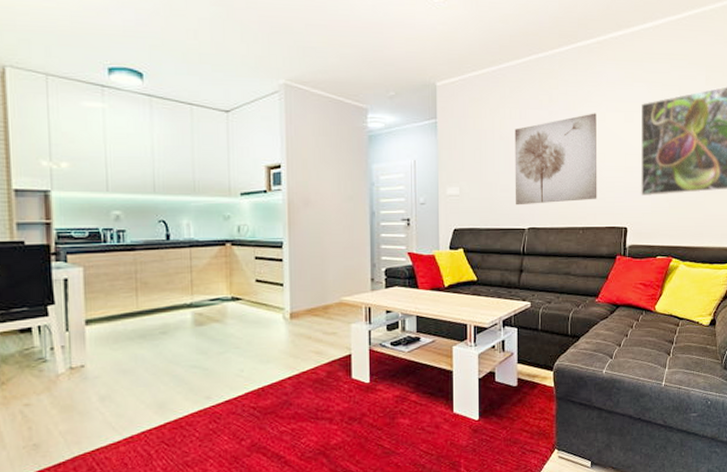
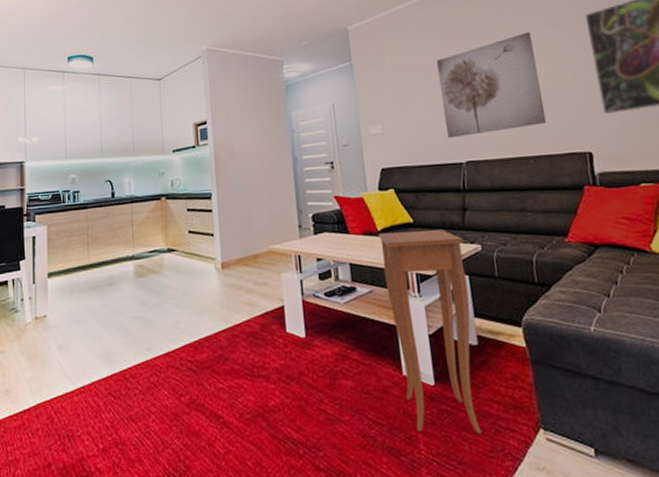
side table: none [445,288,517,458] -> present [378,230,481,434]

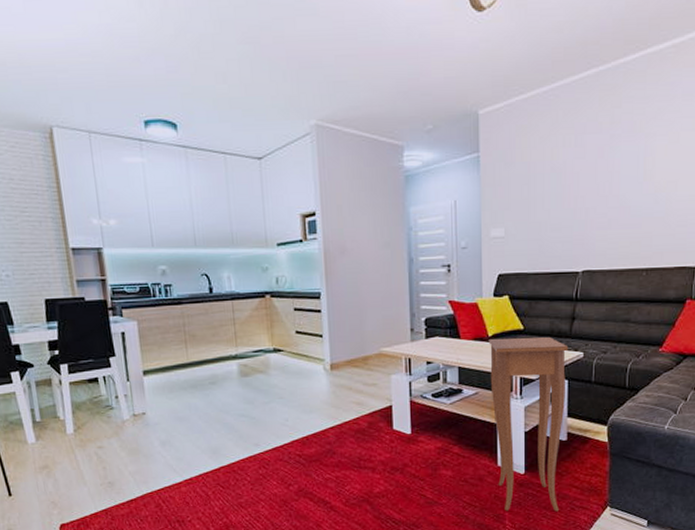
wall art: present [436,32,547,139] -> none [567,133,668,246]

